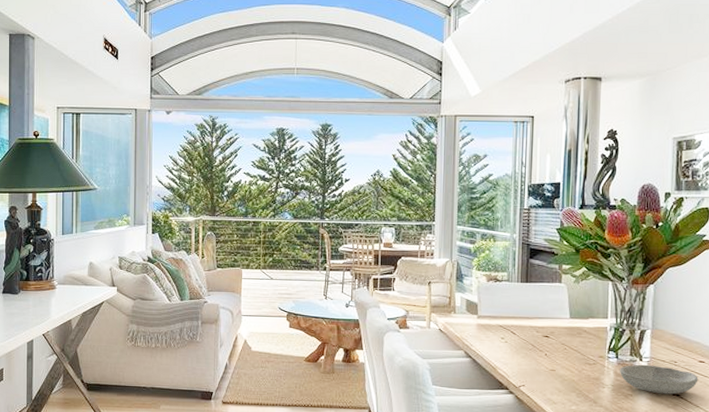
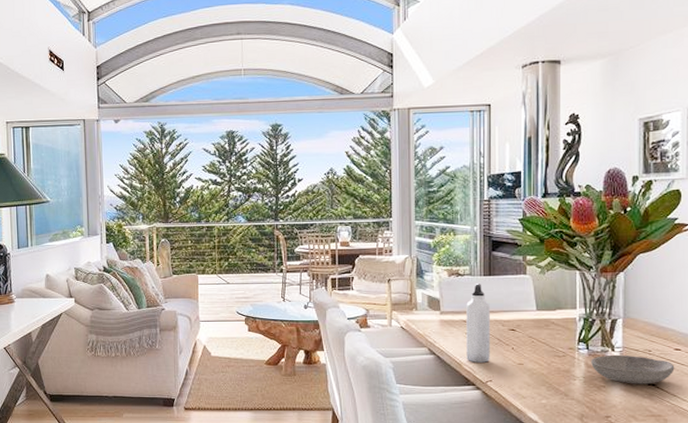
water bottle: none [501,290,526,367] -> present [466,284,490,363]

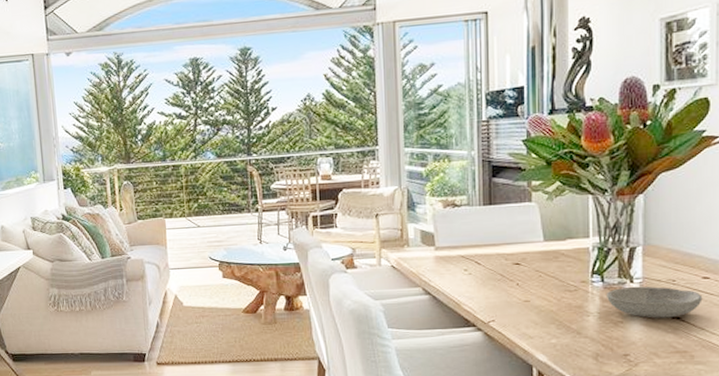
water bottle: present [466,284,490,363] -> none [464,214,492,302]

